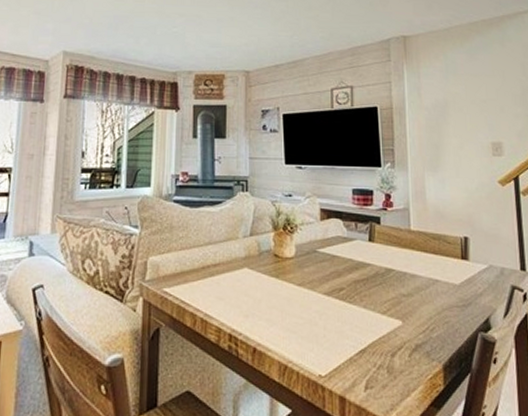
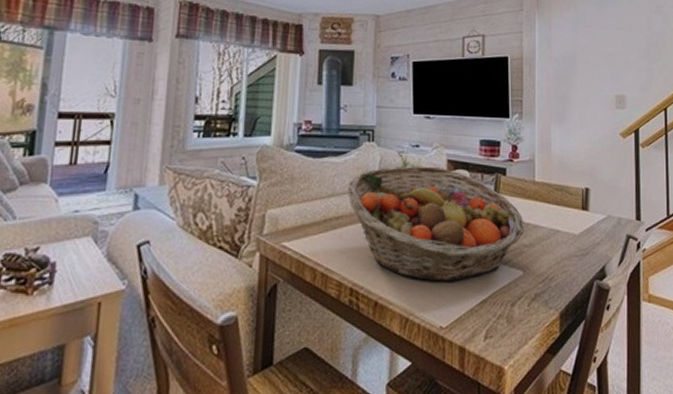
fruit basket: none [223,214,401,330] -> present [347,165,524,282]

